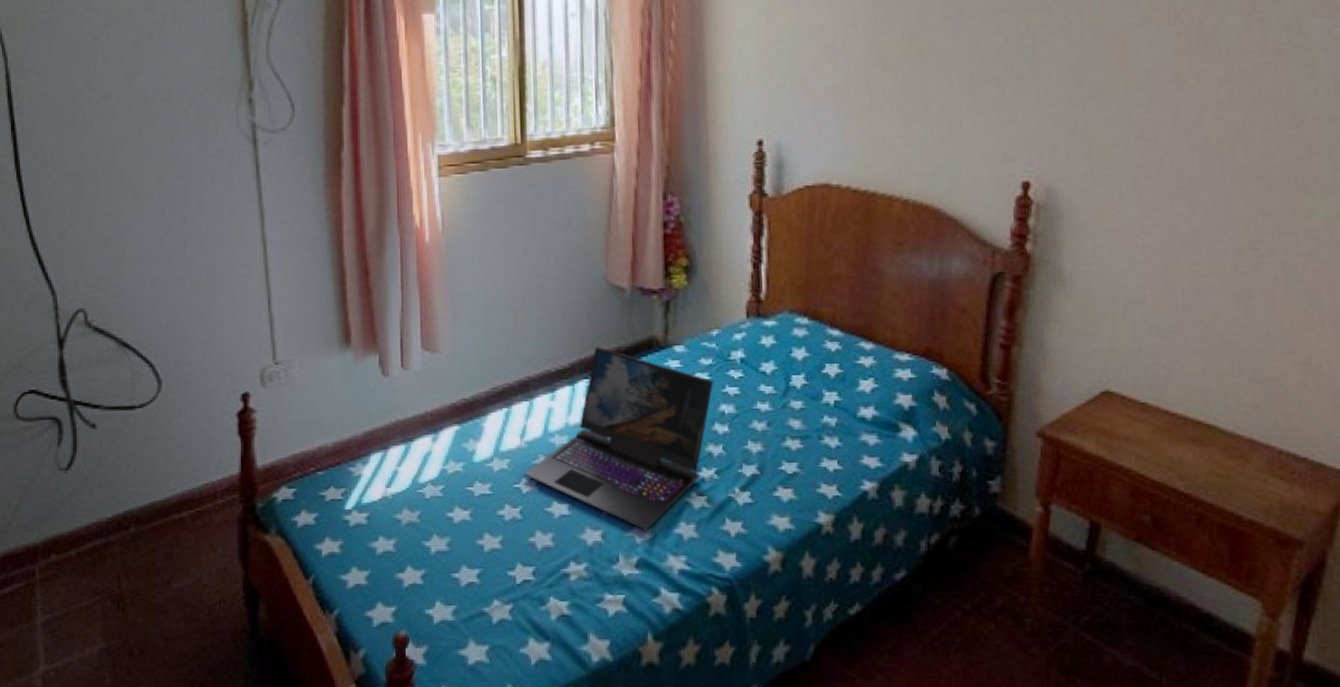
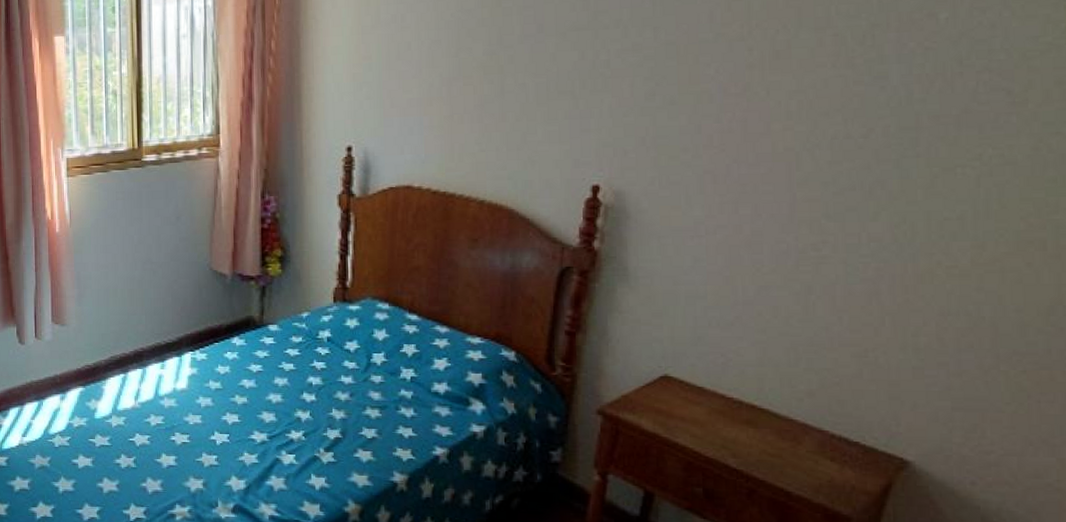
laptop: present [524,346,714,531] -> none [138,323,304,482]

